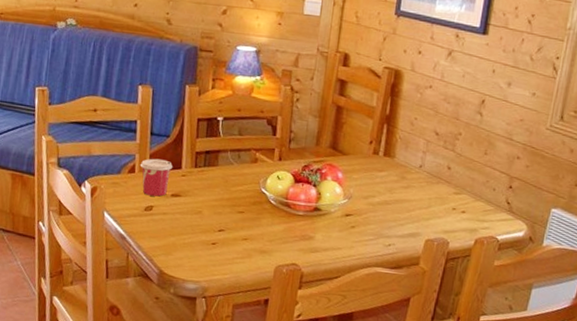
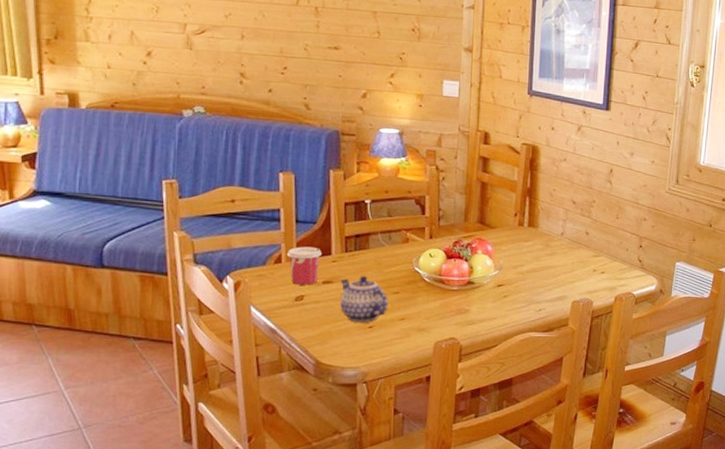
teapot: none [186,191,233,239] -> present [340,275,389,323]

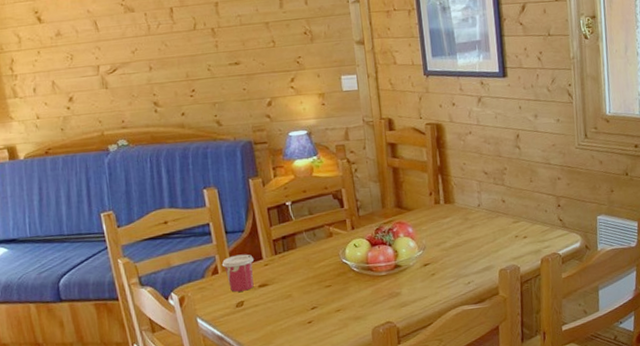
teapot: present [340,275,389,323] -> none [275,274,324,320]

